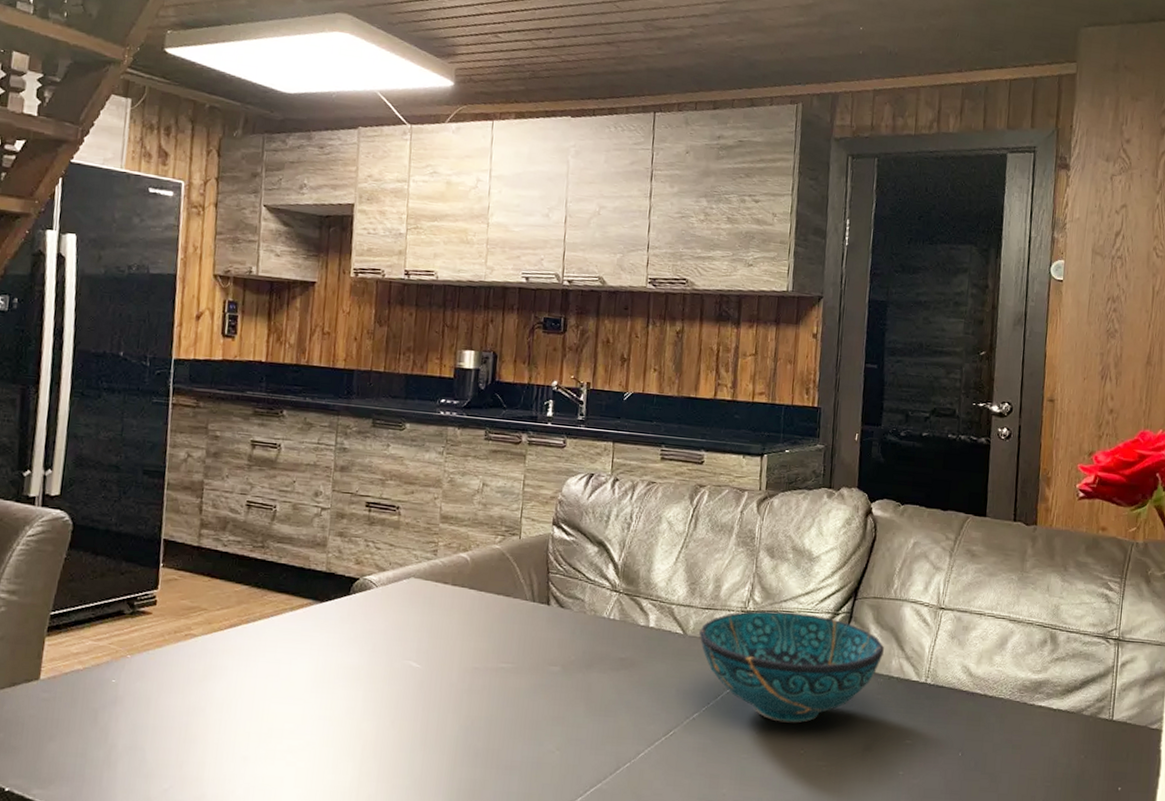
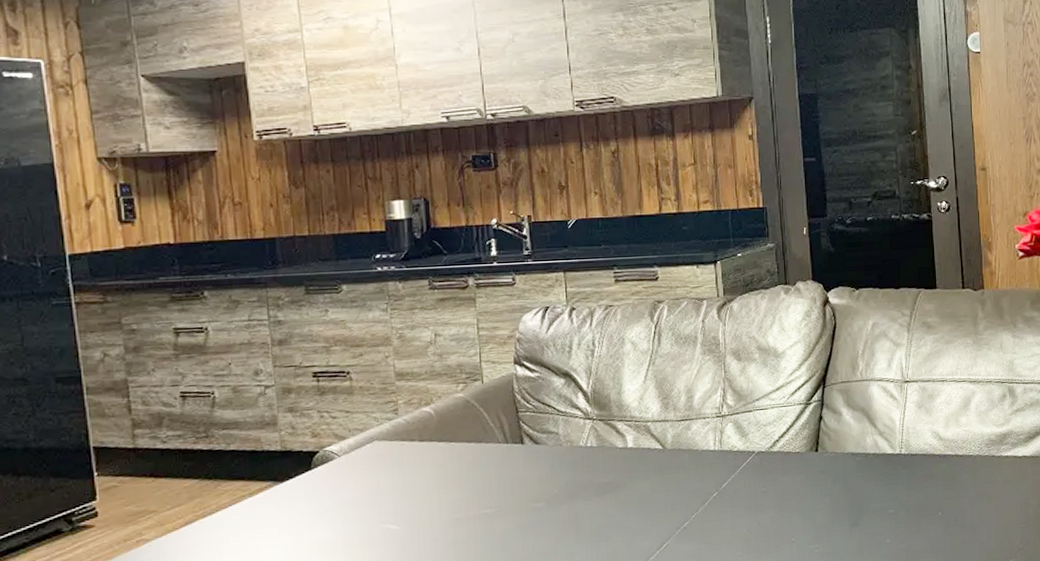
decorative bowl: present [699,610,885,723] -> none [678,408,859,516]

